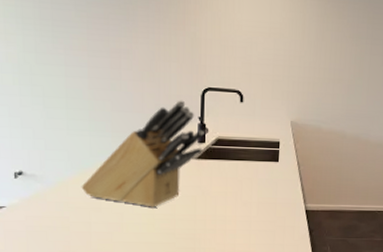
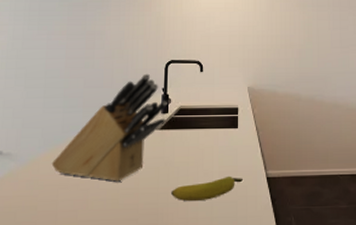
banana: none [208,207,281,228] -> present [170,176,243,201]

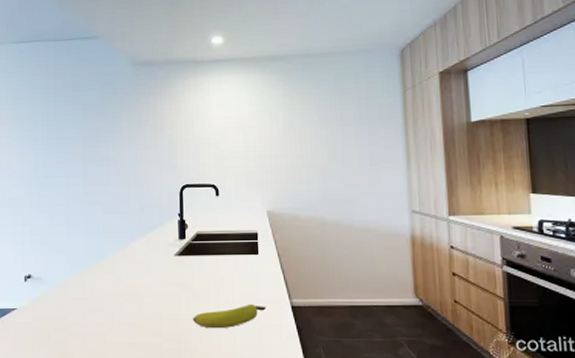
knife block: present [51,73,167,182] -> none [77,198,184,307]

